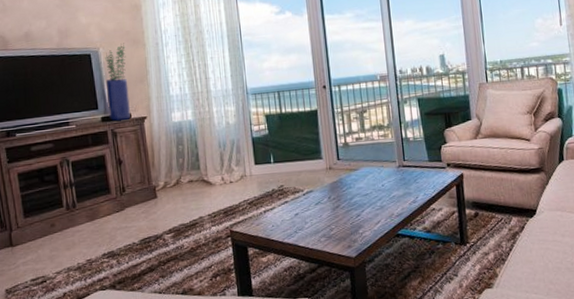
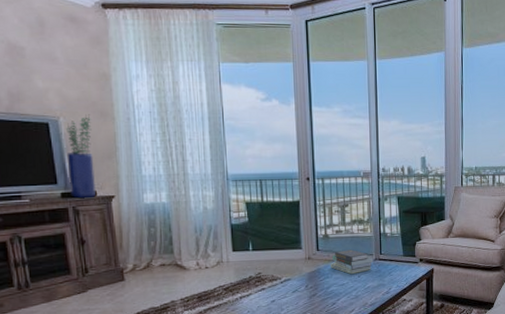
books: none [351,157,397,184] -> present [330,249,374,275]

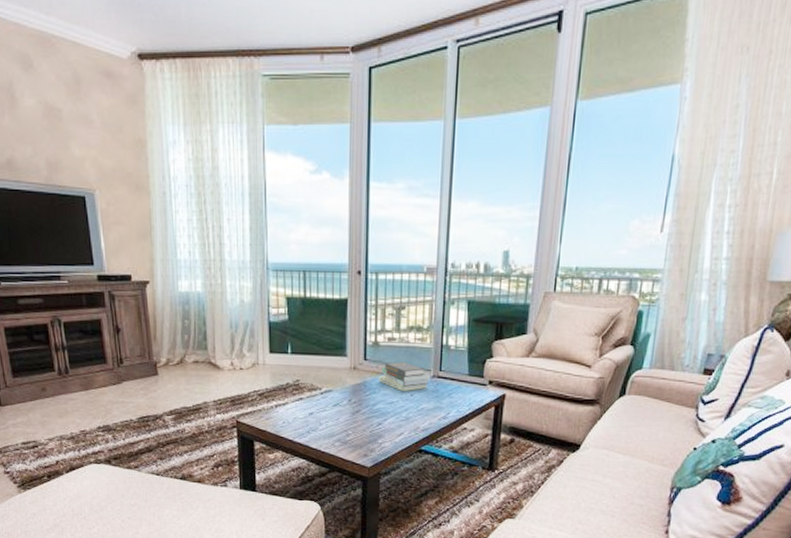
vase: present [66,114,96,199] -> none [102,187,131,283]

